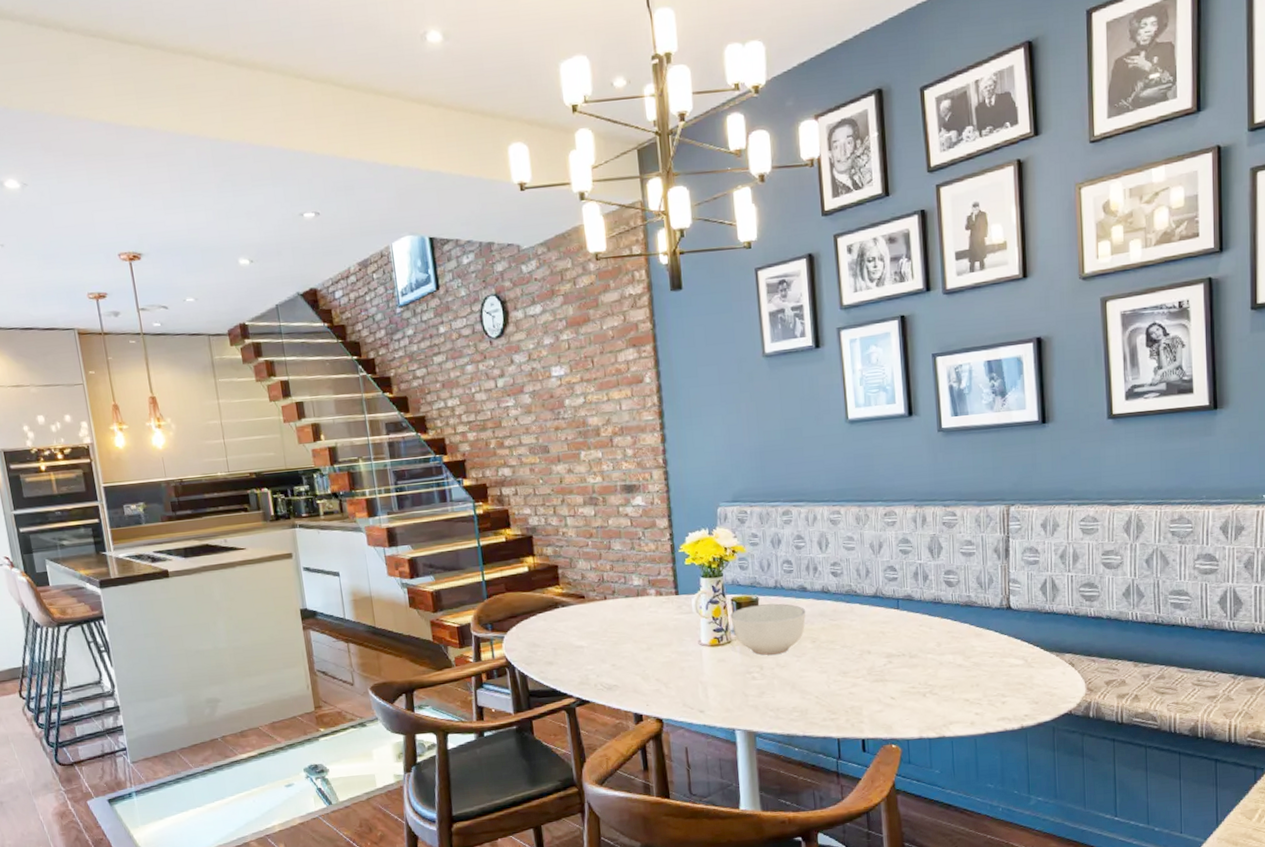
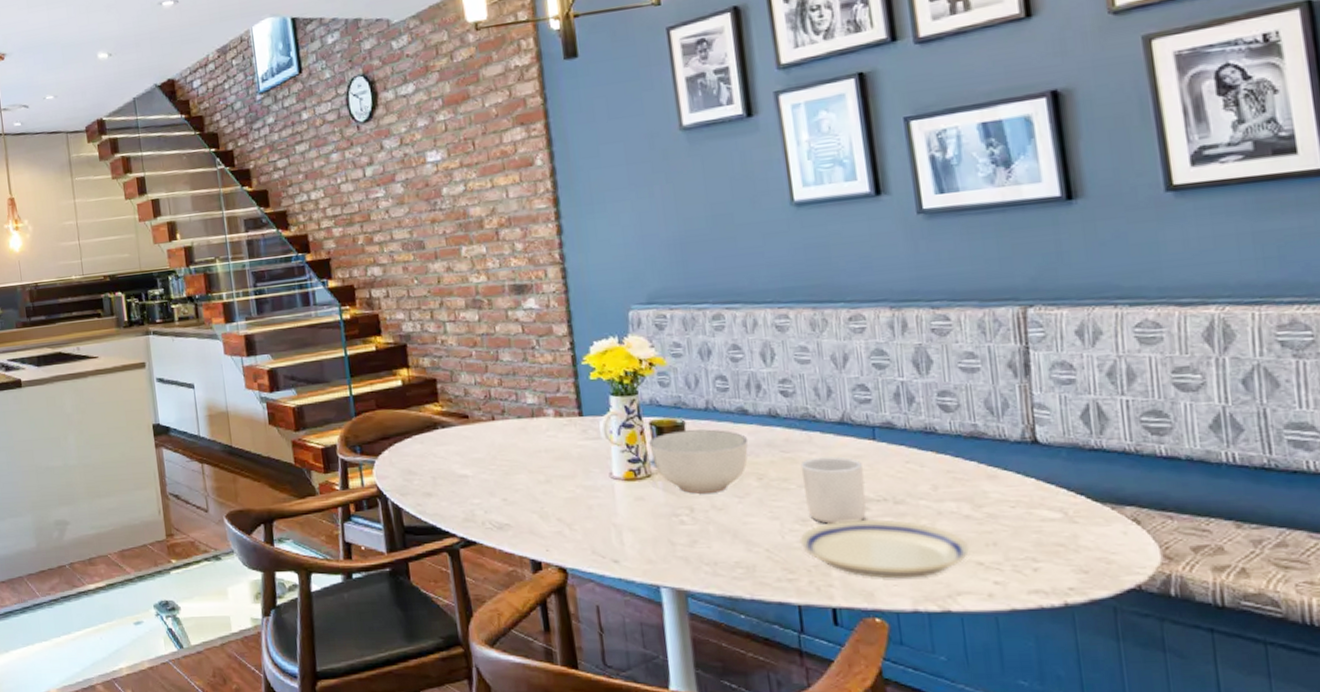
plate: none [841,670,961,714] -> present [800,519,970,579]
mug: none [844,622,890,675] -> present [800,456,866,524]

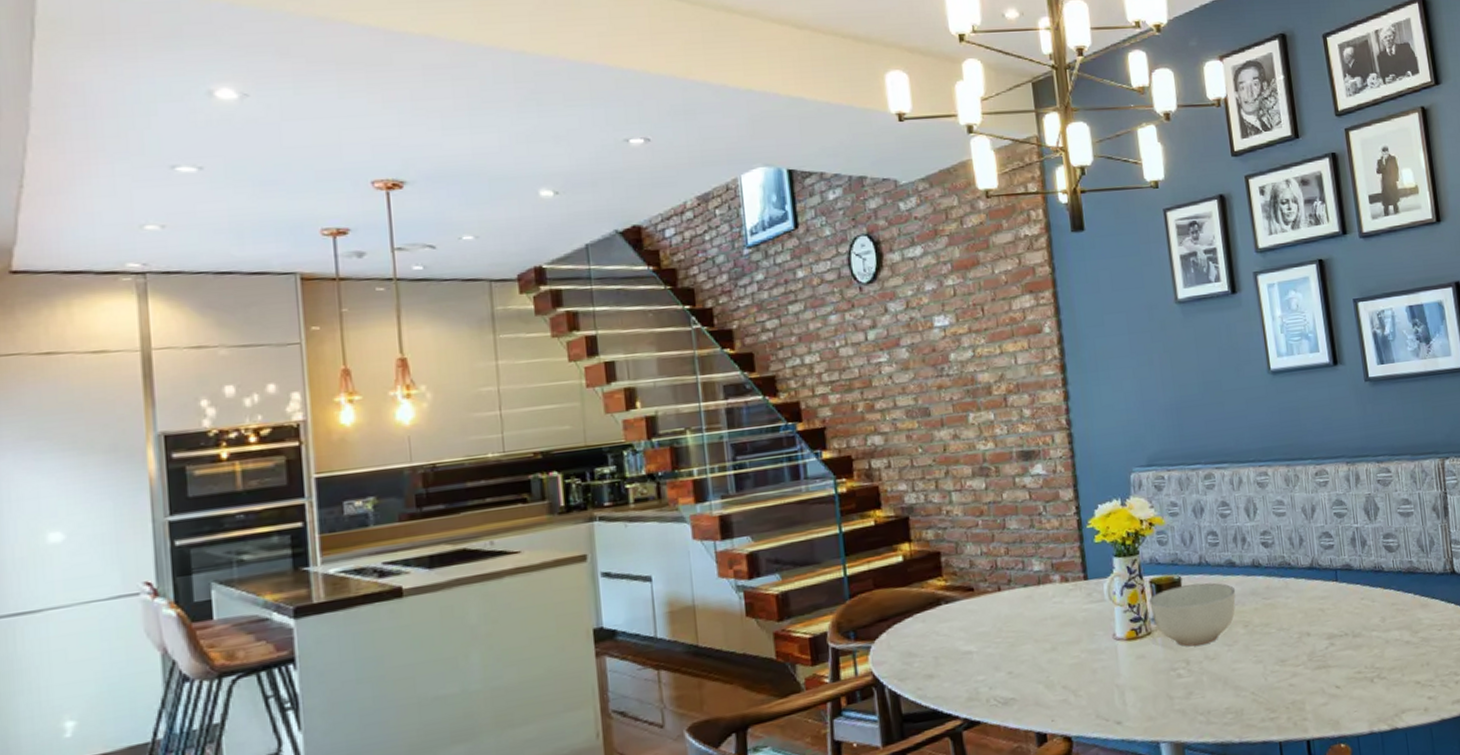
mug: present [800,456,866,524] -> none [1279,599,1332,662]
plate: present [800,519,970,579] -> none [1279,651,1410,707]

